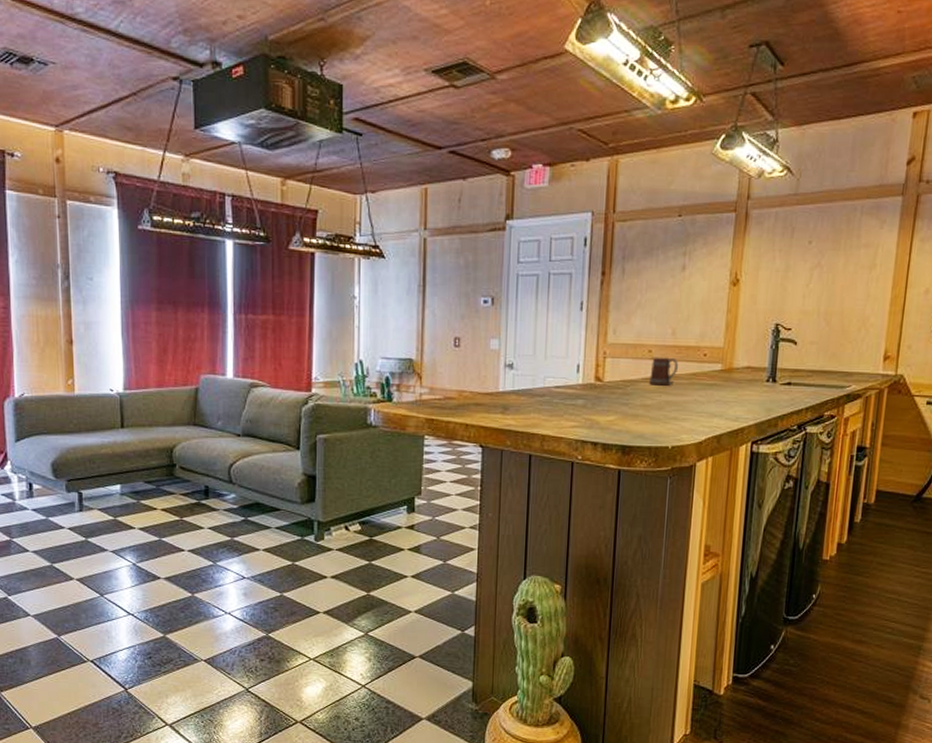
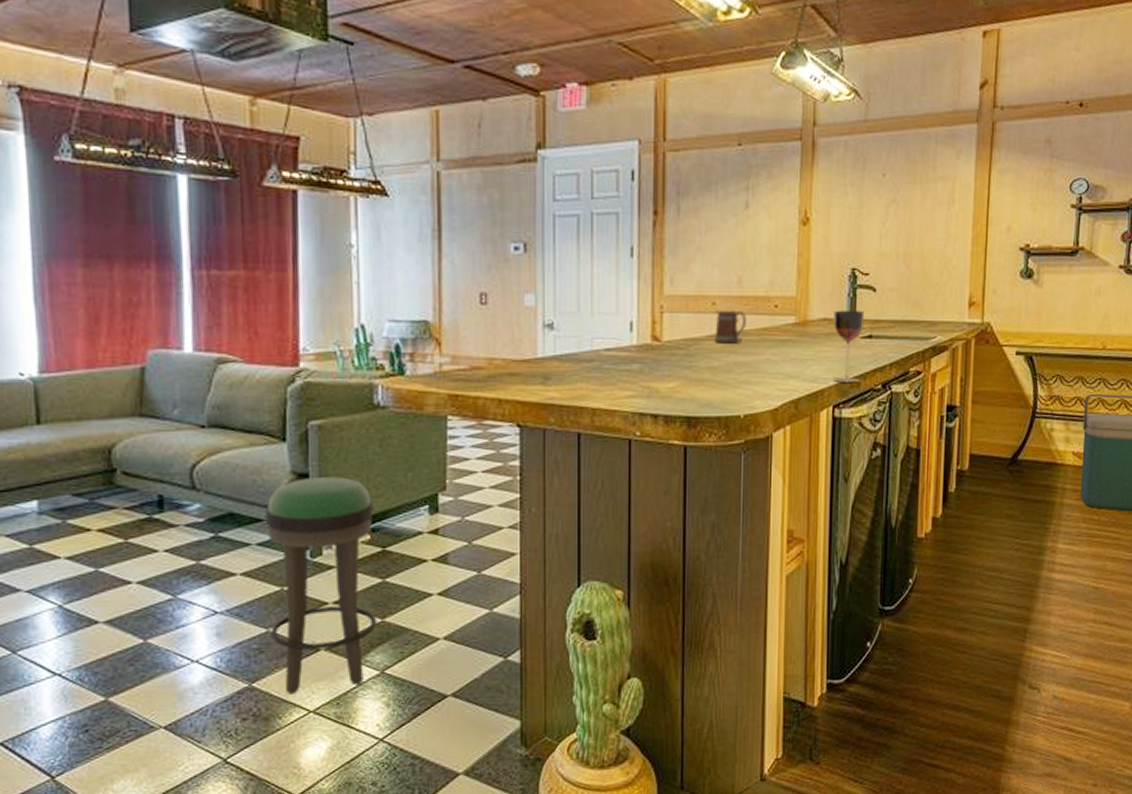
bar stool: none [282,479,364,645] -> present [264,477,378,695]
wineglass: none [753,359,786,422] -> present [833,310,865,382]

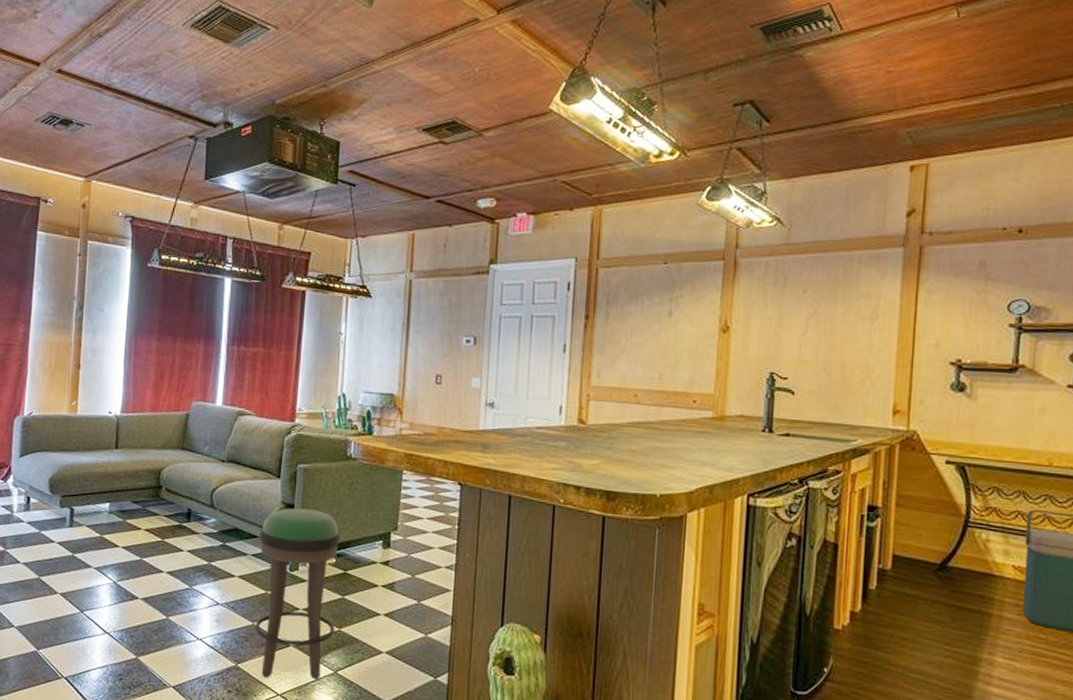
beer mug: present [715,310,747,345] -> none [635,401,667,432]
wineglass: present [833,310,865,382] -> none [749,408,782,475]

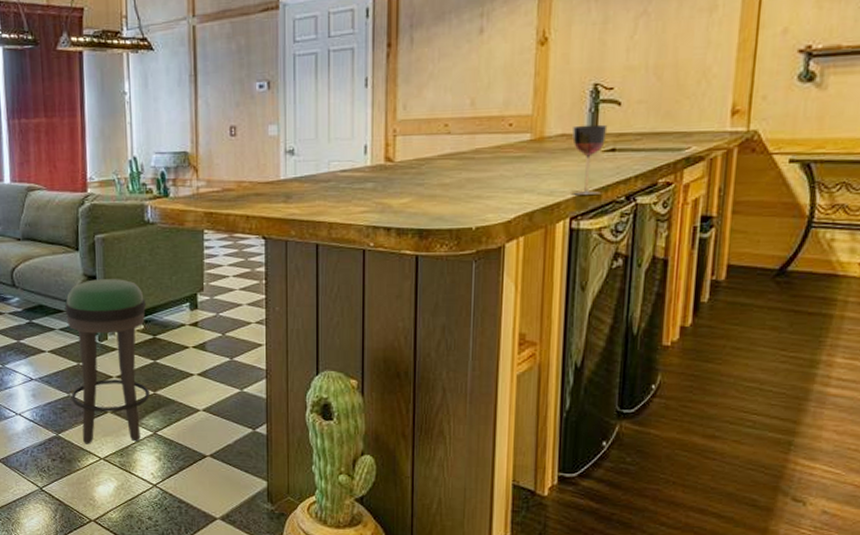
wineglass: none [749,408,782,475] -> present [571,124,608,195]

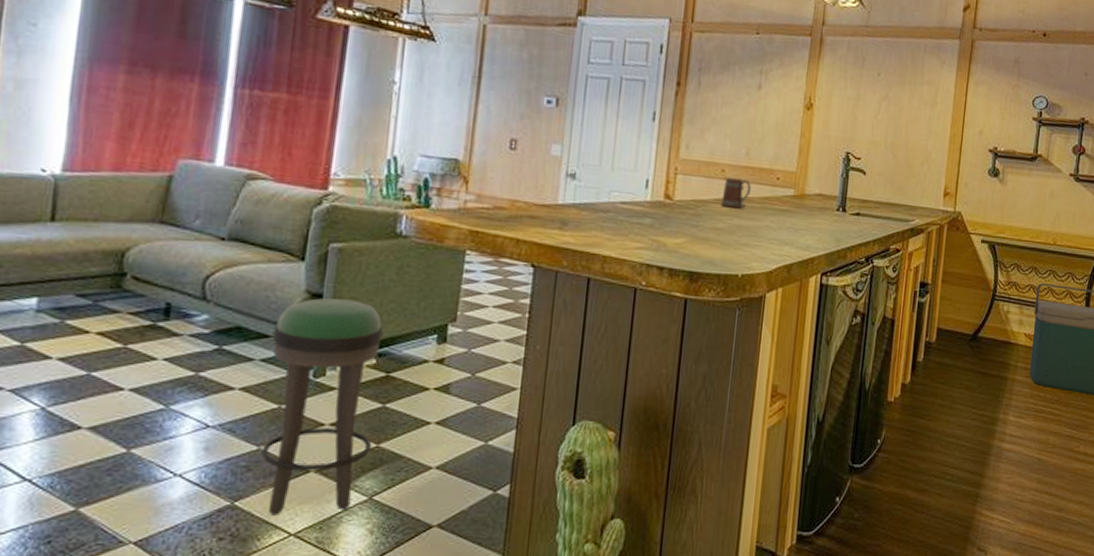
beer mug: none [447,130,480,163] -> present [721,177,752,210]
wineglass: present [571,124,608,195] -> none [823,187,855,254]

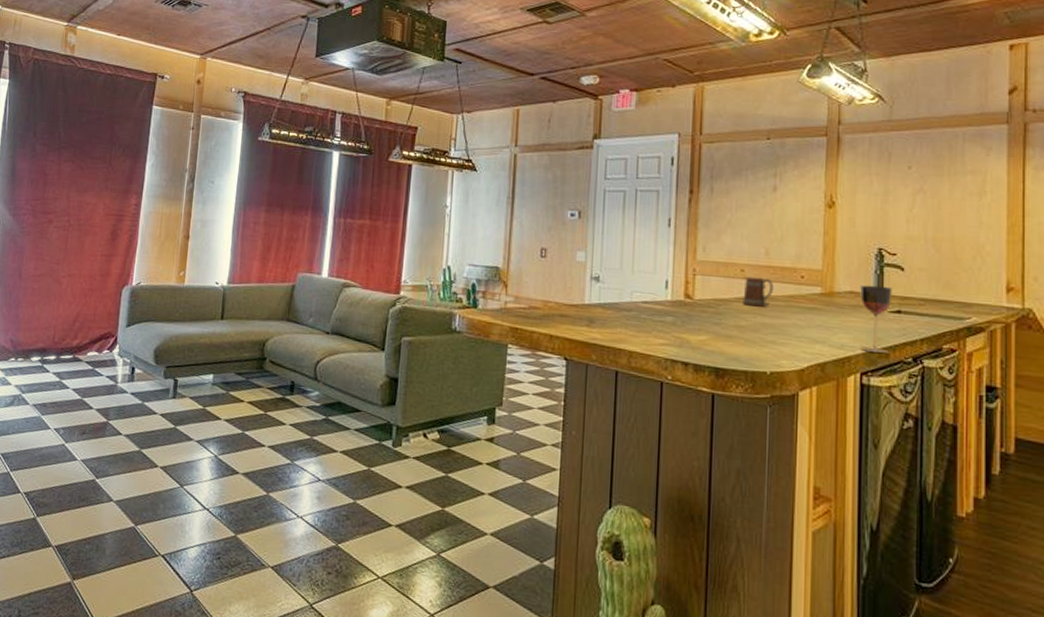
bar stool: present [261,298,383,516] -> none [356,381,444,562]
wineglass: none [823,187,855,254] -> present [860,284,893,353]

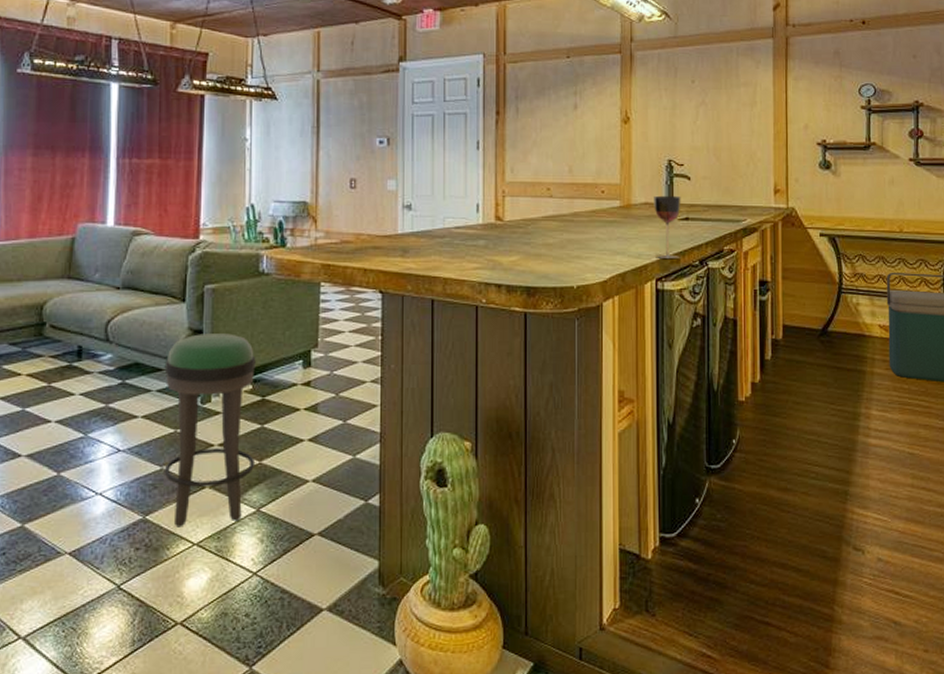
bar stool: none [356,381,444,562] -> present [164,333,256,528]
beer mug: present [743,276,774,308] -> none [550,195,578,225]

